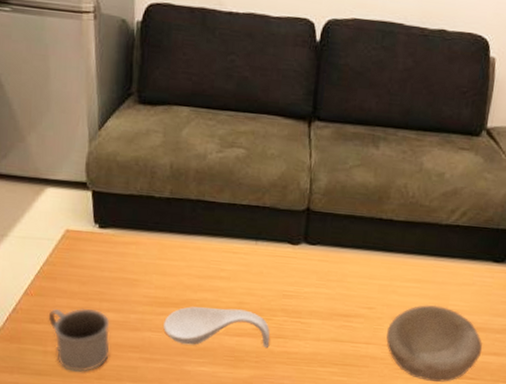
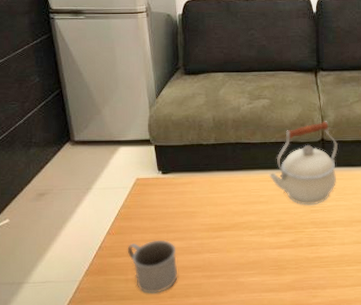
spoon rest: present [163,306,270,348] -> none [219,226,305,261]
kettle: none [235,185,327,289] -> present [269,121,338,206]

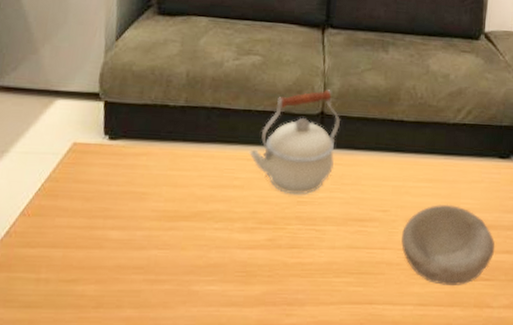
mug: present [127,240,178,294] -> none [44,227,114,301]

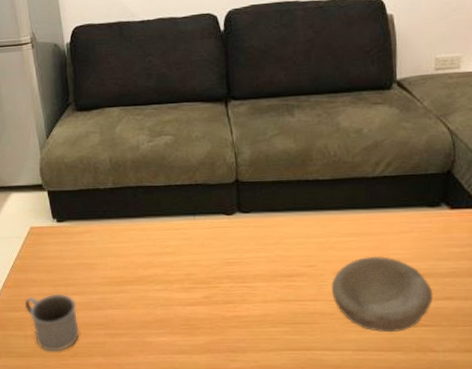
mug: none [44,227,114,301] -> present [24,294,80,351]
kettle: present [249,89,340,195] -> none [175,159,256,257]

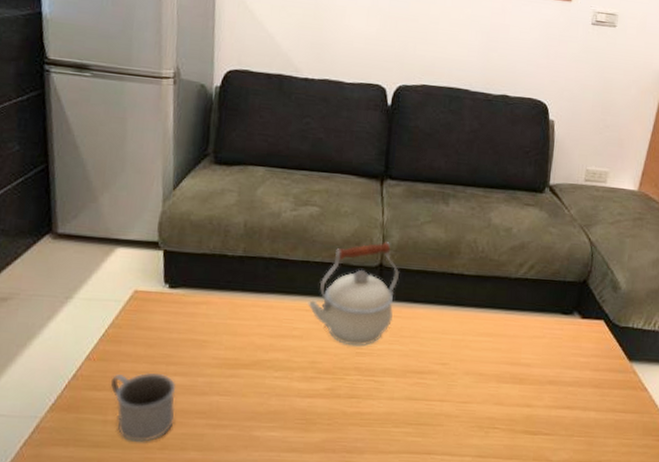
kettle: none [175,159,256,257] -> present [308,242,399,346]
bowl: present [332,255,434,332] -> none [460,358,556,439]

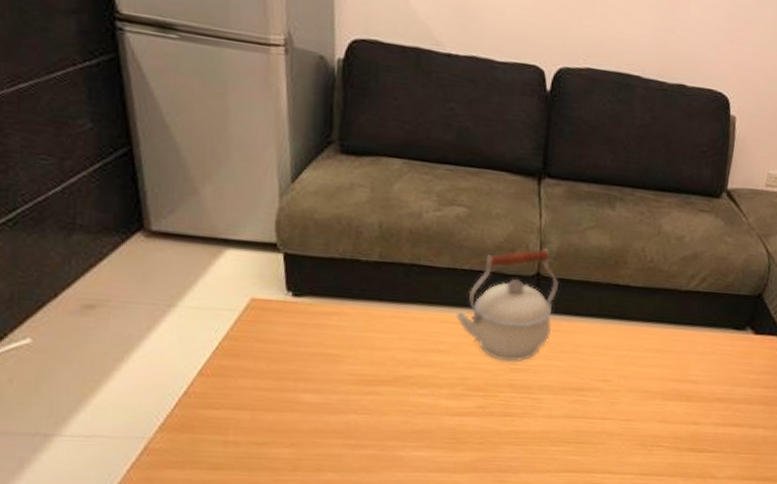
mug: present [110,372,177,442] -> none [229,389,307,464]

